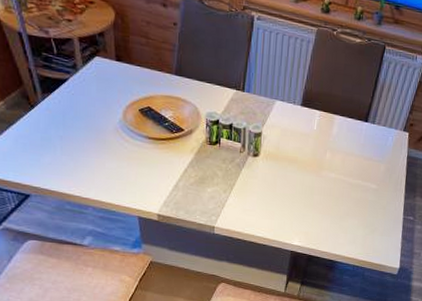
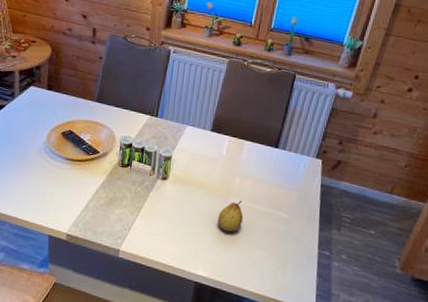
fruit: none [310,174,335,204] -> present [218,200,244,232]

